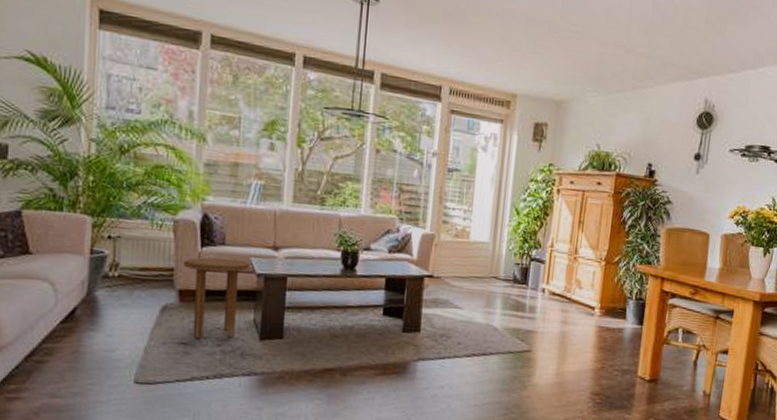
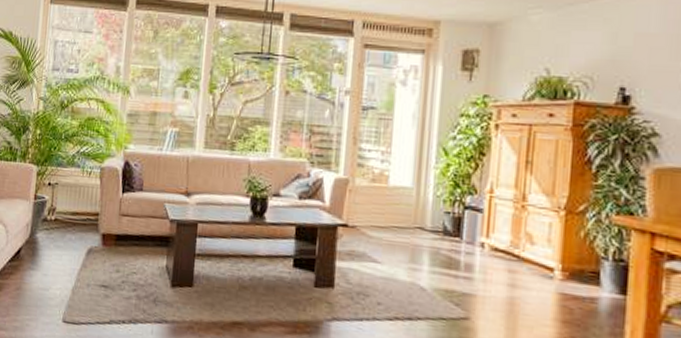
side table: present [182,257,251,339] -> none [106,203,165,283]

